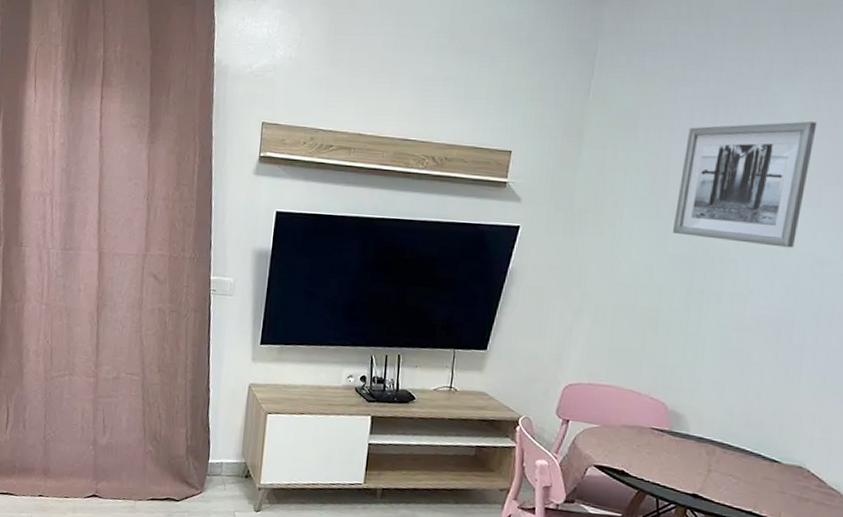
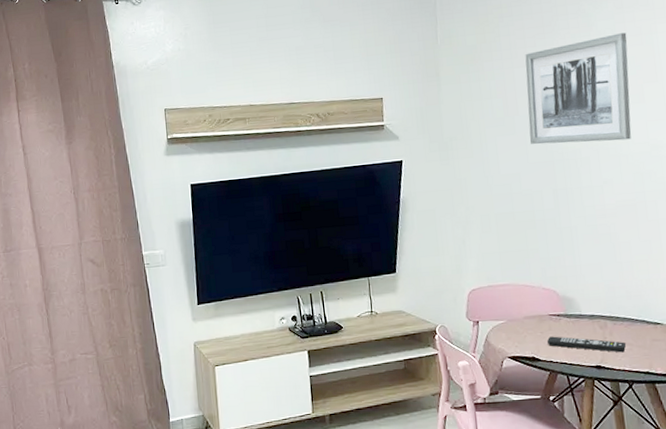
remote control: none [641,452,734,486] -> present [546,336,627,353]

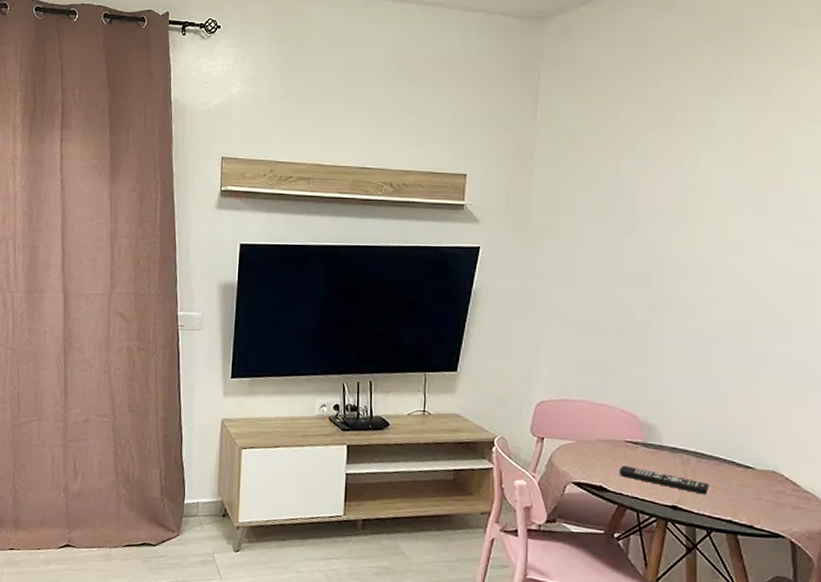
wall art: present [525,32,632,144] -> none [627,134,754,255]

